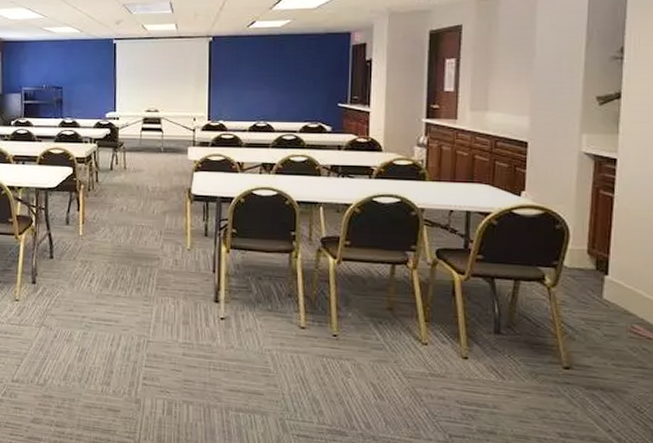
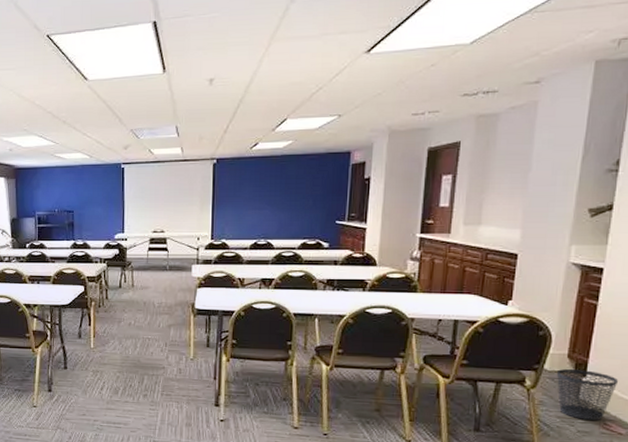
wastebasket: none [578,265,642,324] -> present [557,368,618,421]

